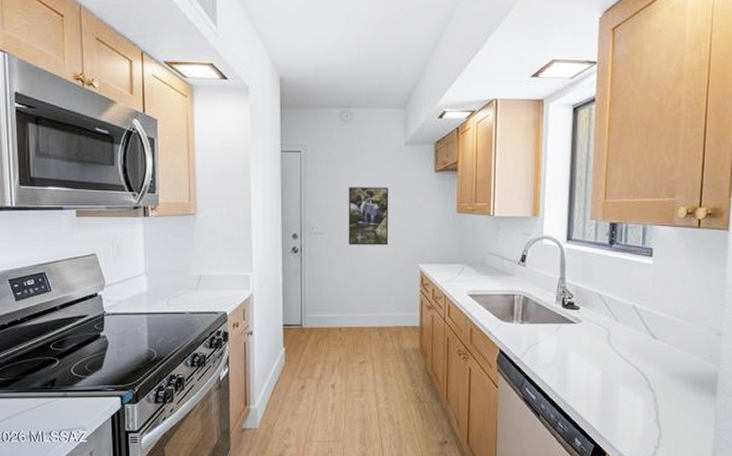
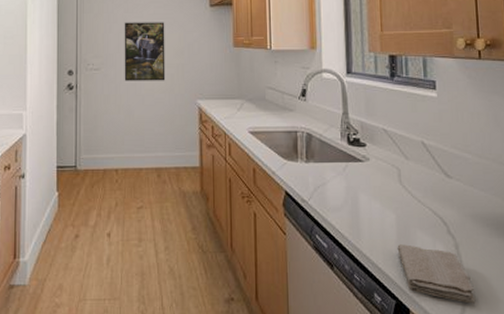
washcloth: none [600,397,666,448] -> present [397,244,475,304]

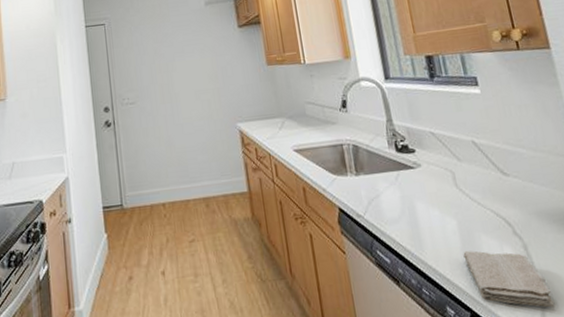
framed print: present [124,22,166,81] -> none [154,48,203,112]

